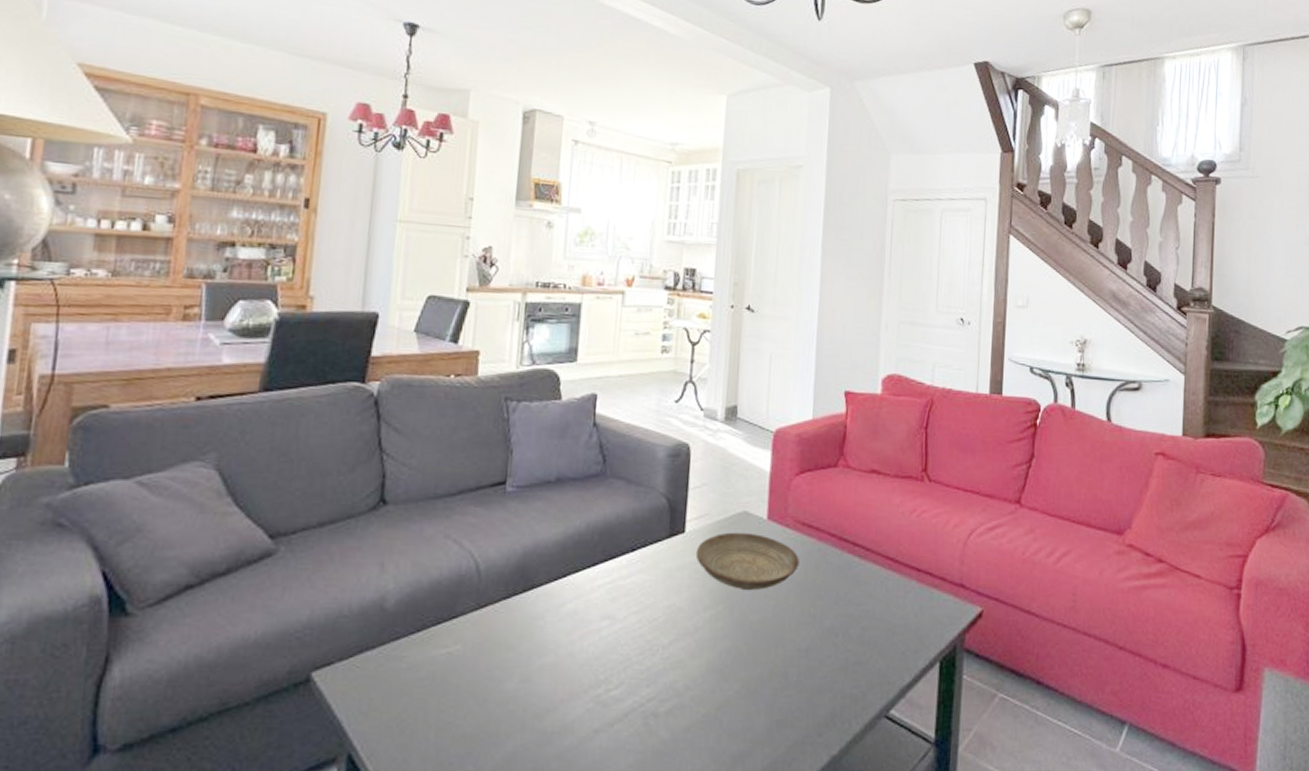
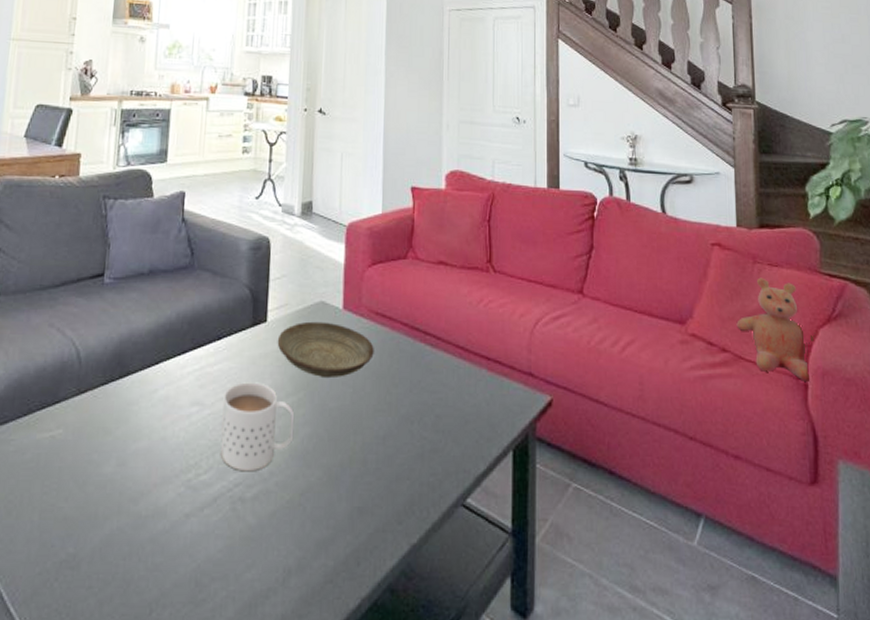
mug: none [632,595,713,687] -> present [220,382,295,472]
stuffed animal: none [1174,488,1253,593] -> present [736,277,816,383]

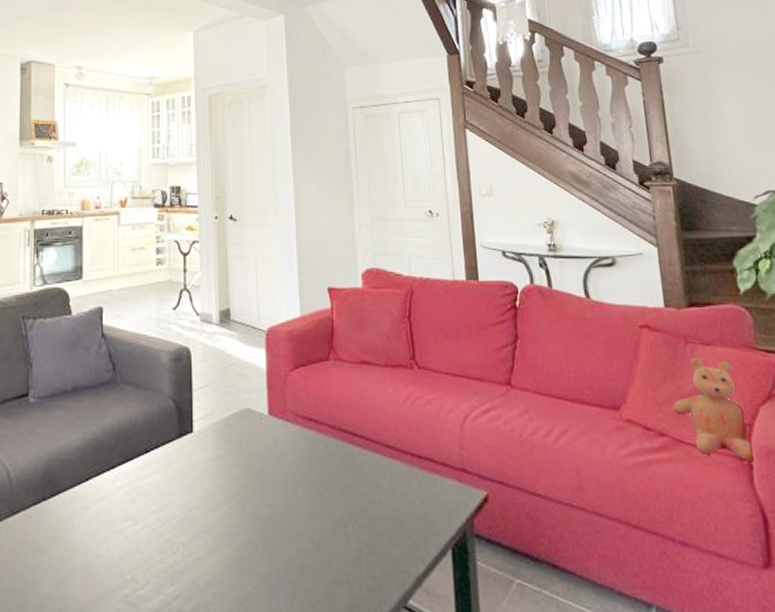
mug: present [220,382,295,472] -> none [155,493,228,585]
decorative bowl: present [277,321,374,377] -> none [205,428,303,485]

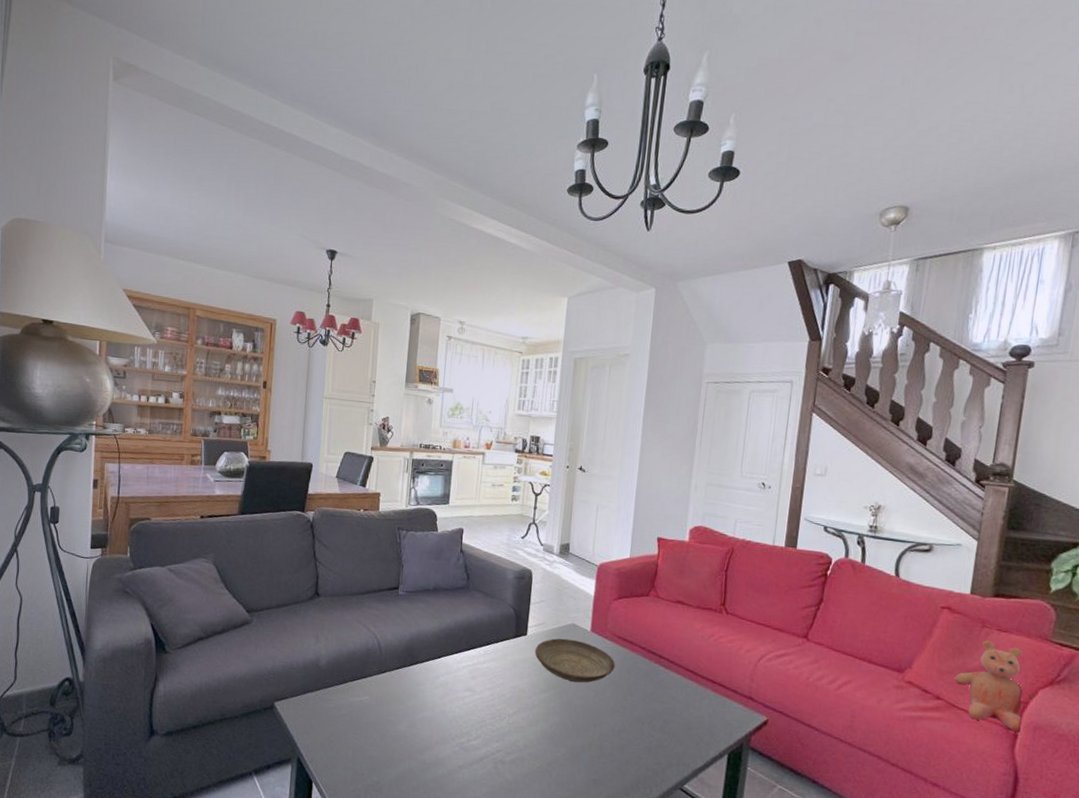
decorative bowl: none [205,428,303,485] -> present [534,638,615,683]

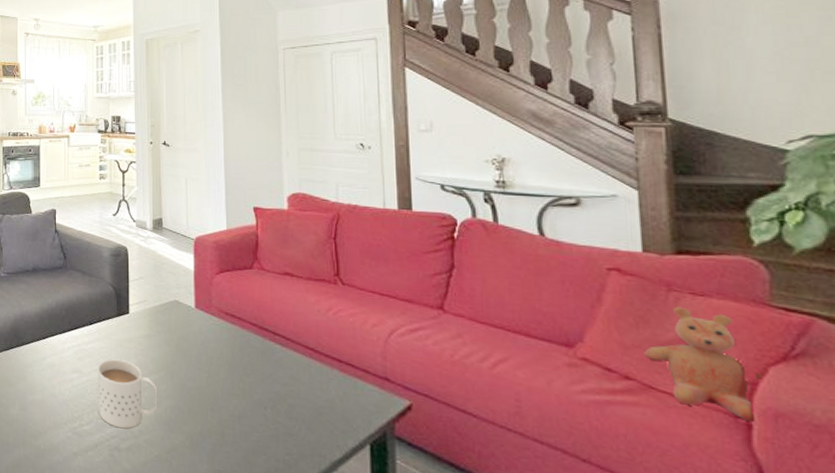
mug: none [486,678,547,744] -> present [98,359,158,429]
decorative bowl: present [534,638,615,683] -> none [139,315,226,364]

